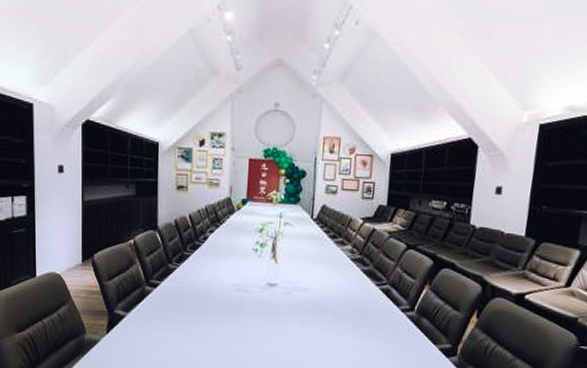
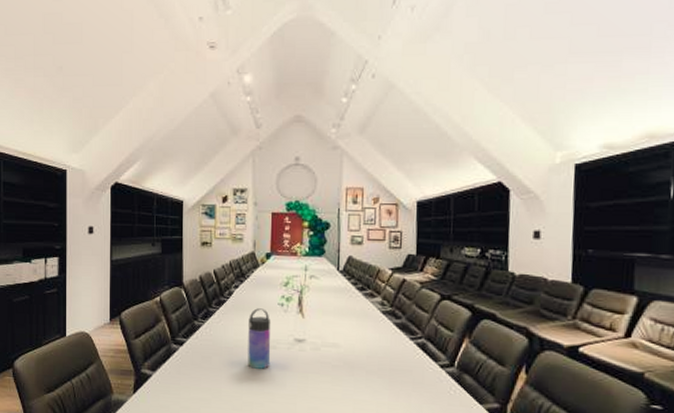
water bottle: none [221,253,244,311] -> present [248,308,271,369]

